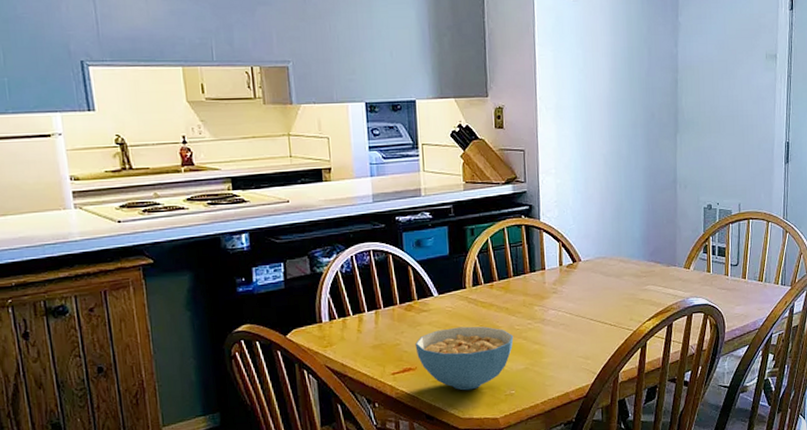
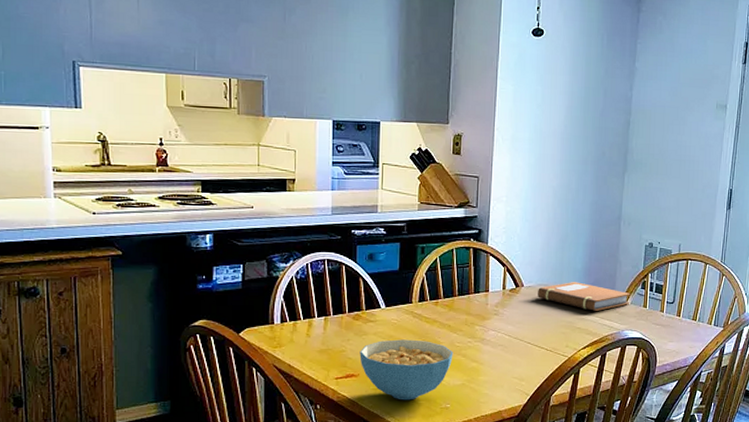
notebook: none [596,251,693,281] -> present [538,282,631,311]

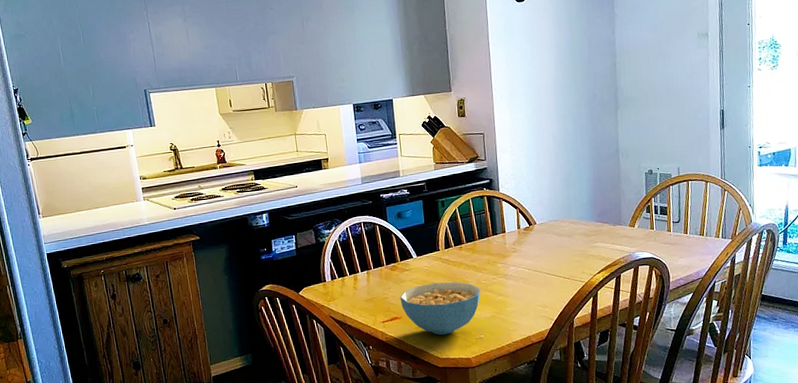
notebook: present [538,282,631,311] -> none [550,214,638,238]

